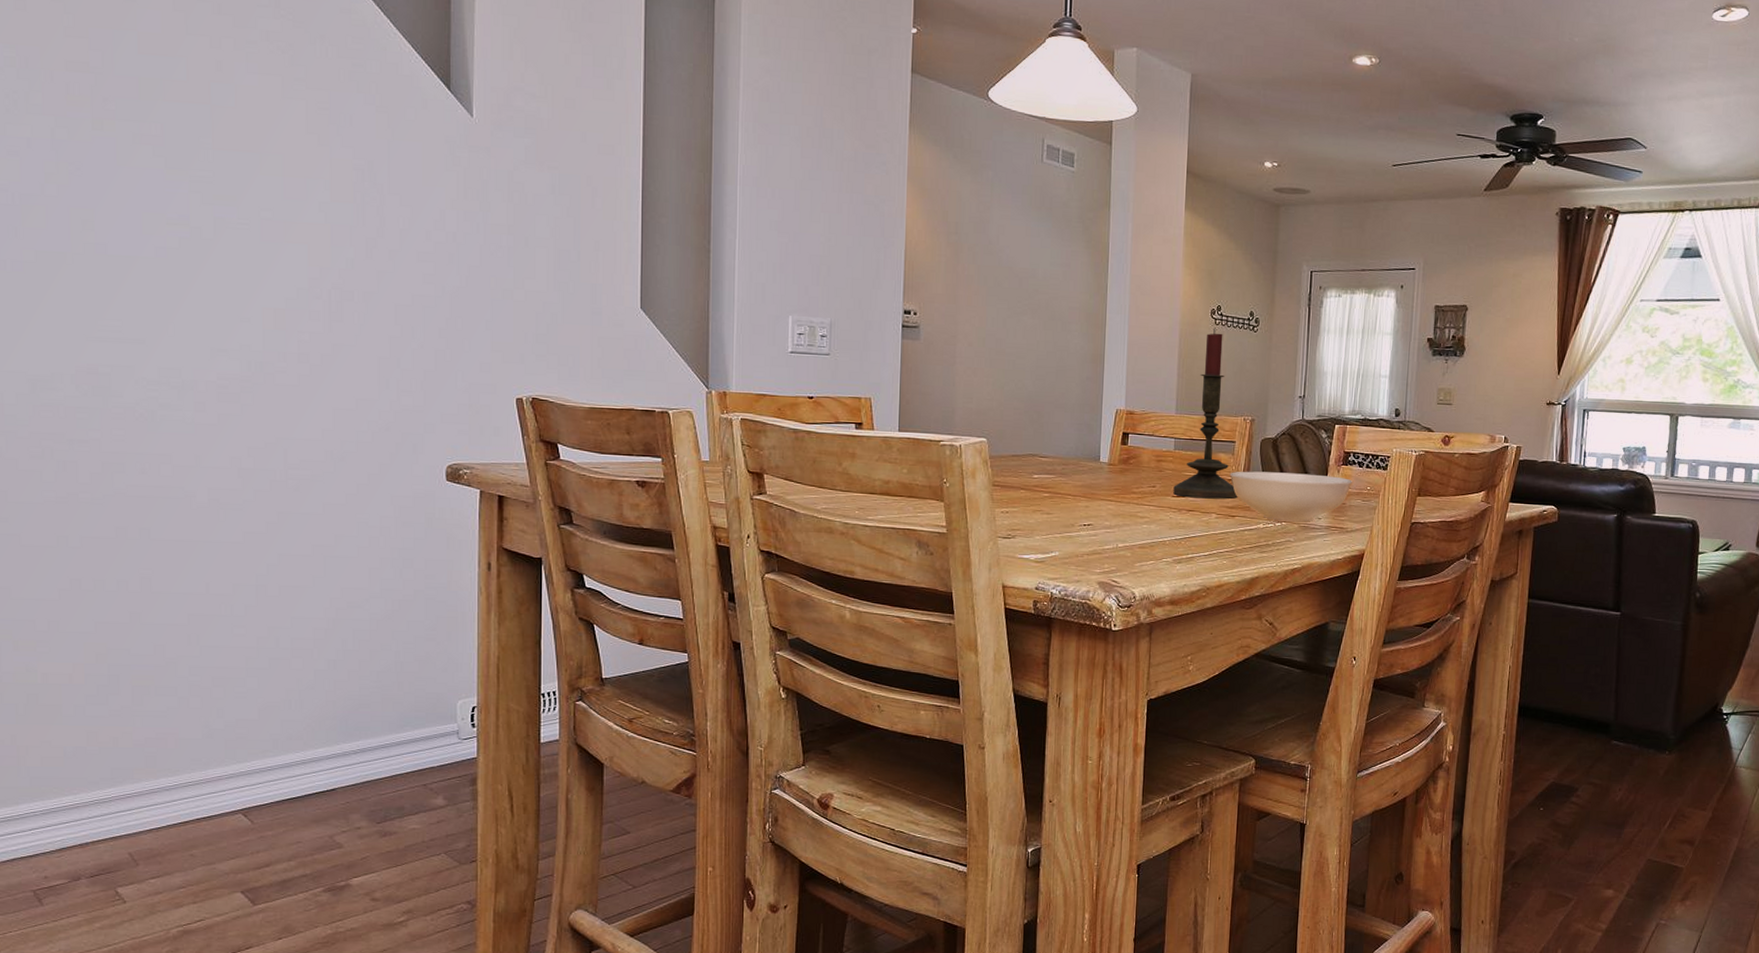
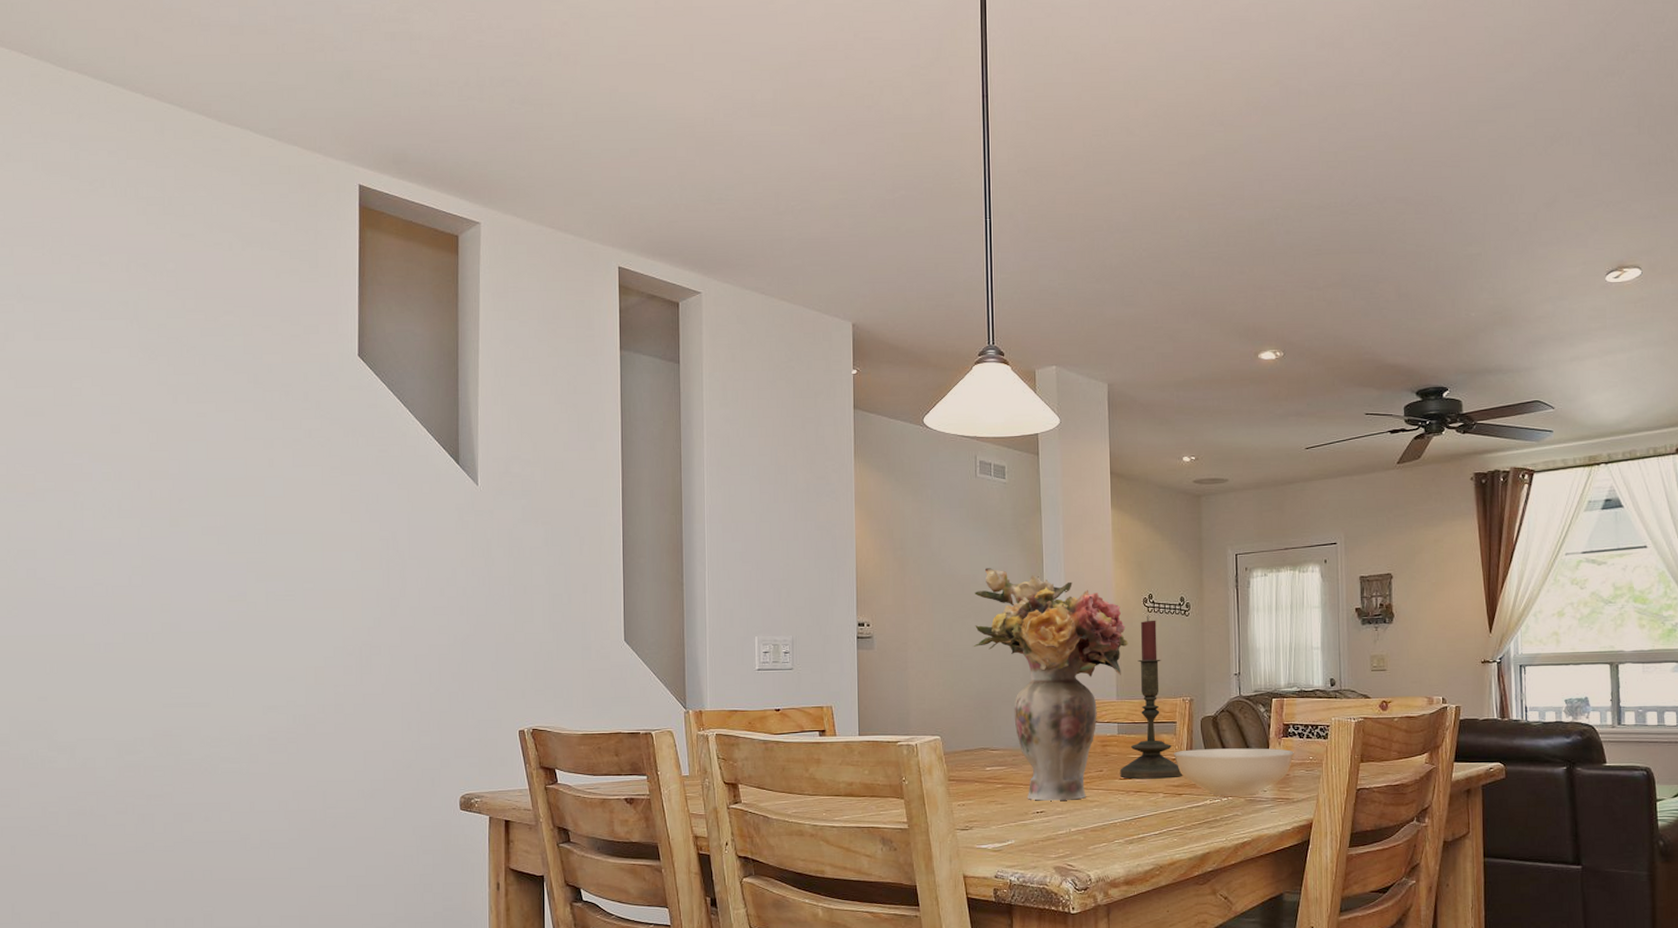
flower arrangement: none [1028,263,1192,515] -> present [973,568,1129,801]

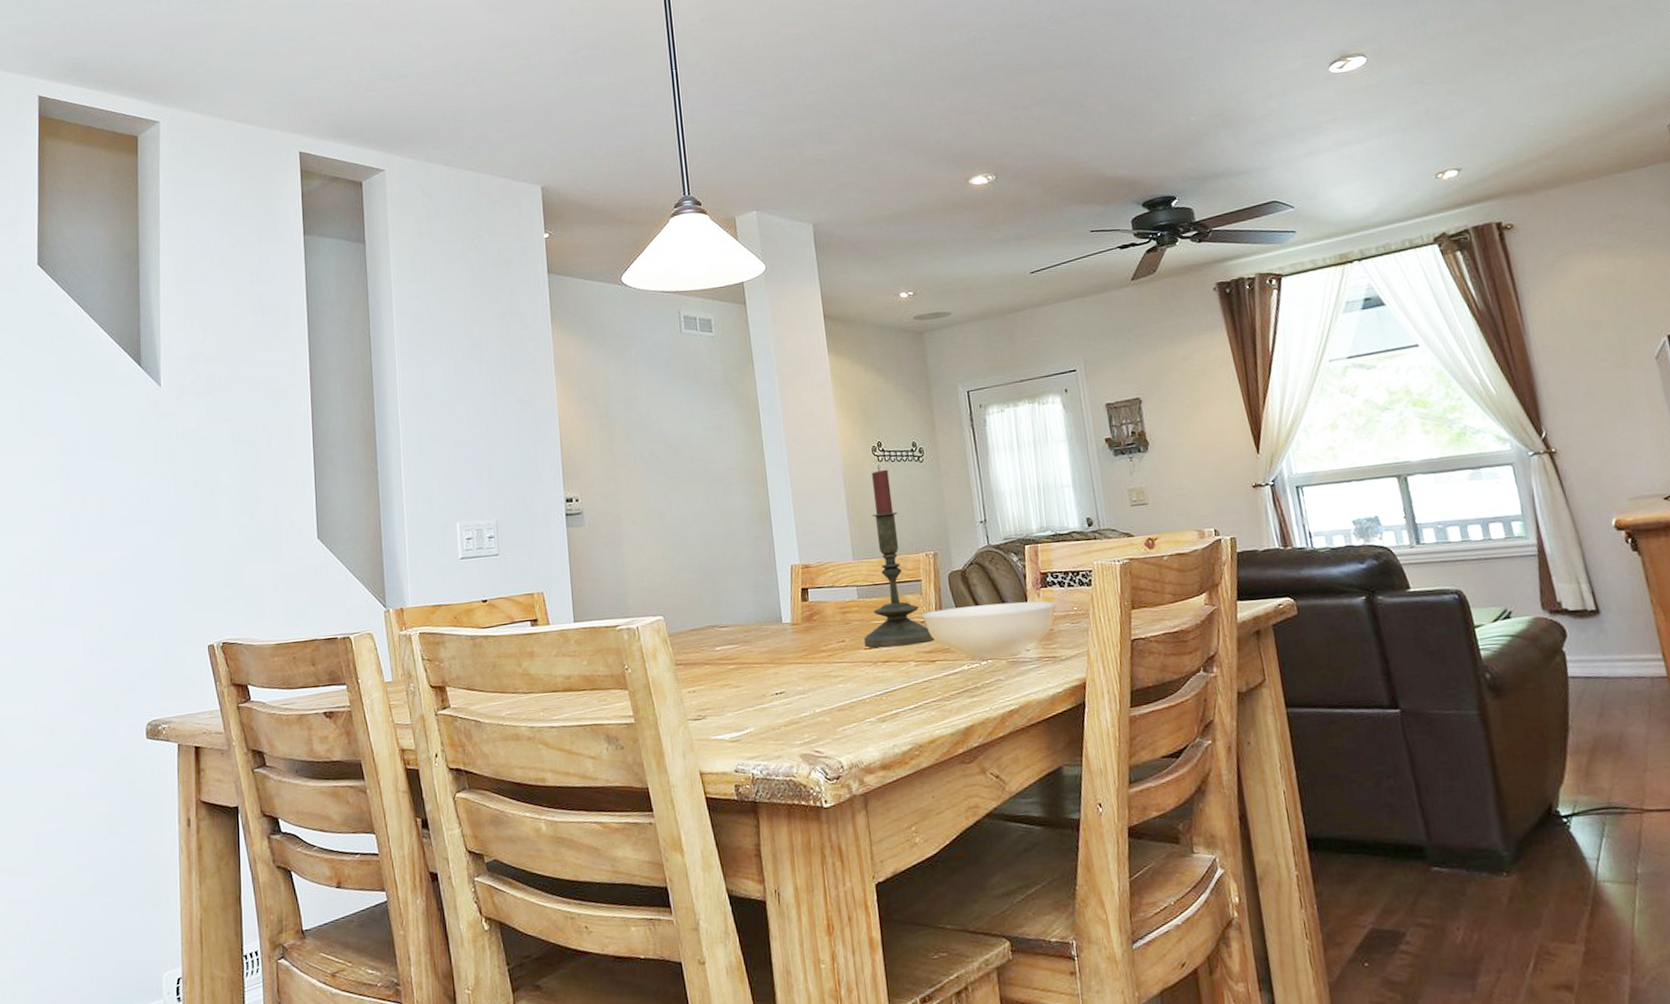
flower arrangement: present [973,568,1129,801] -> none [688,428,861,680]

